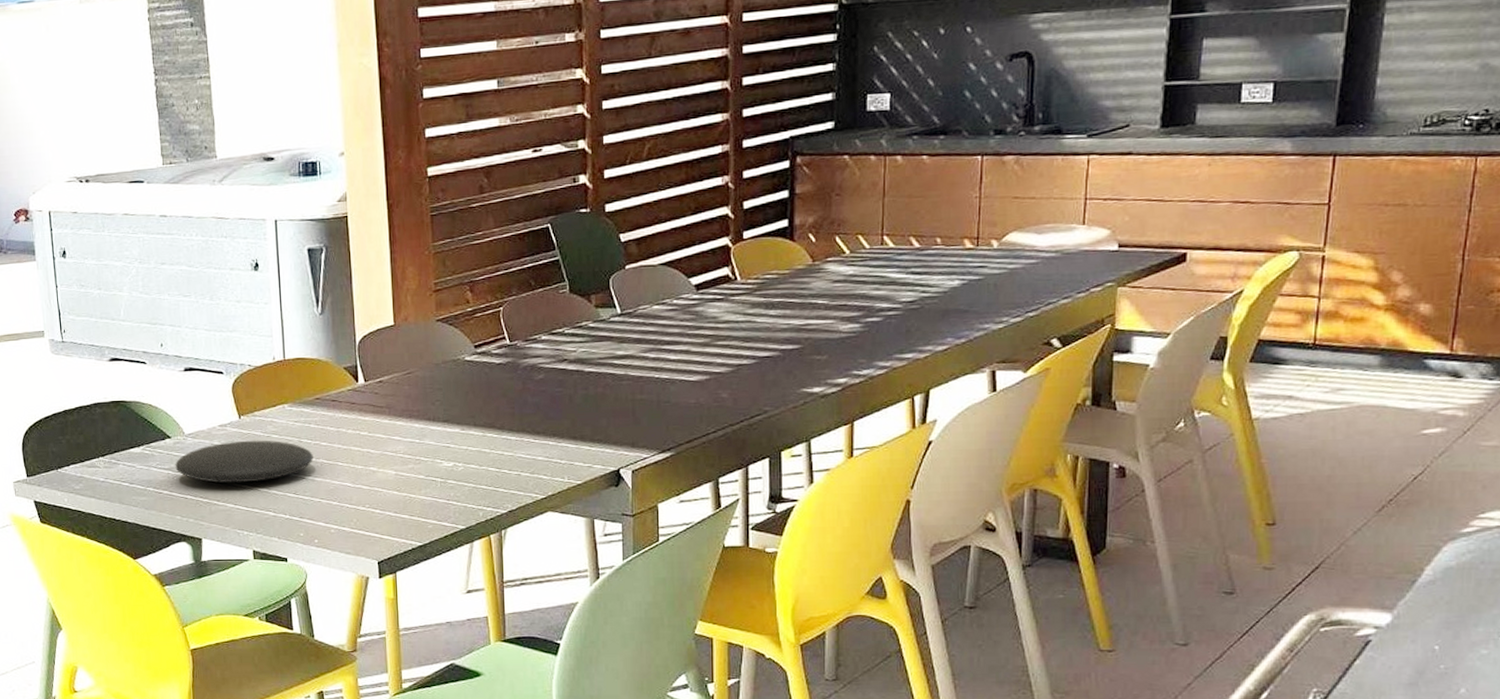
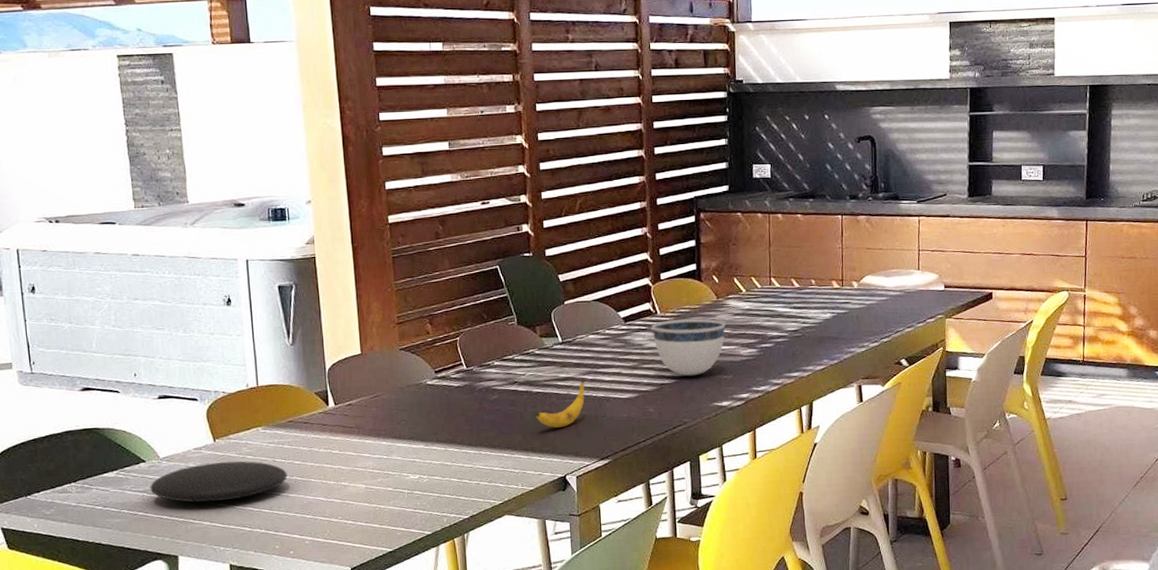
banana: none [587,357,646,414] -> present [536,379,585,428]
bowl: none [729,286,822,356] -> present [651,318,726,376]

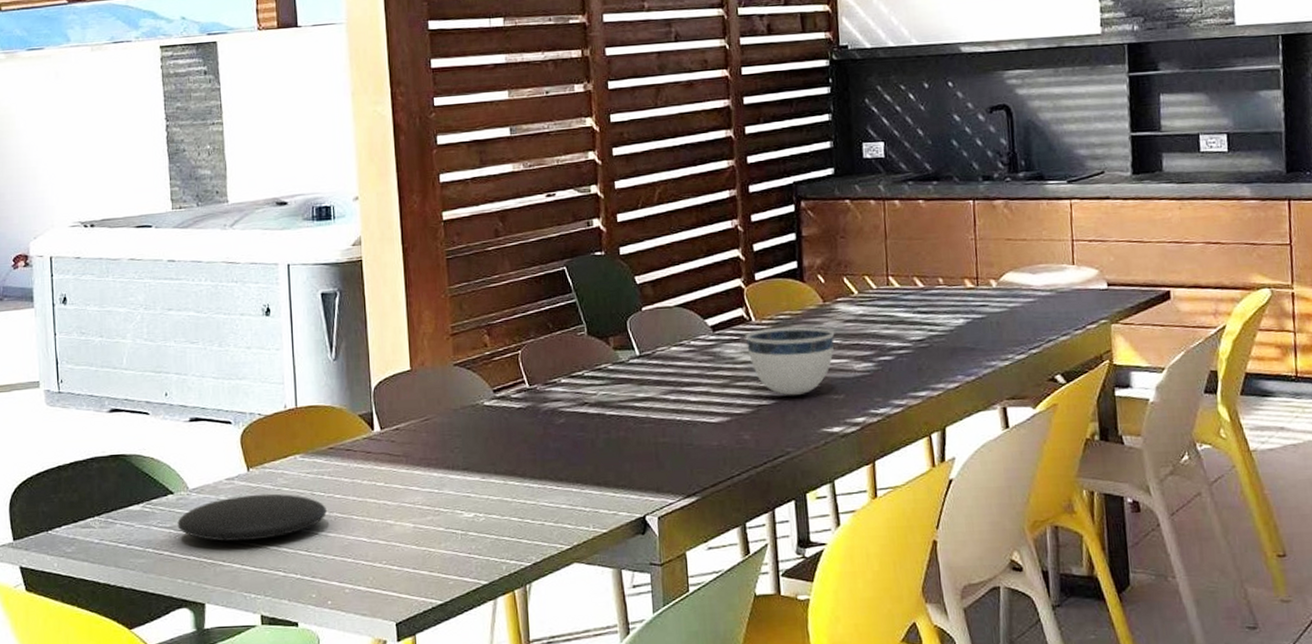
banana: present [536,379,585,428] -> none [609,399,667,458]

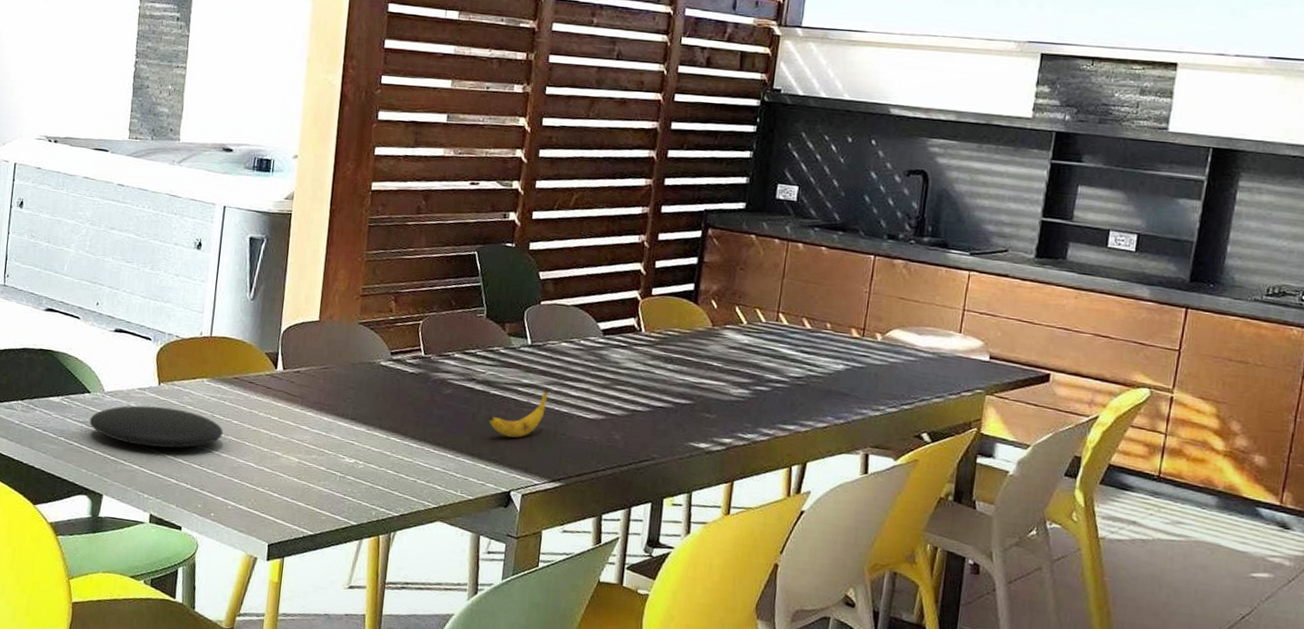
banana: none [609,399,667,458] -> present [489,389,549,438]
bowl: present [745,326,835,396] -> none [632,340,718,408]

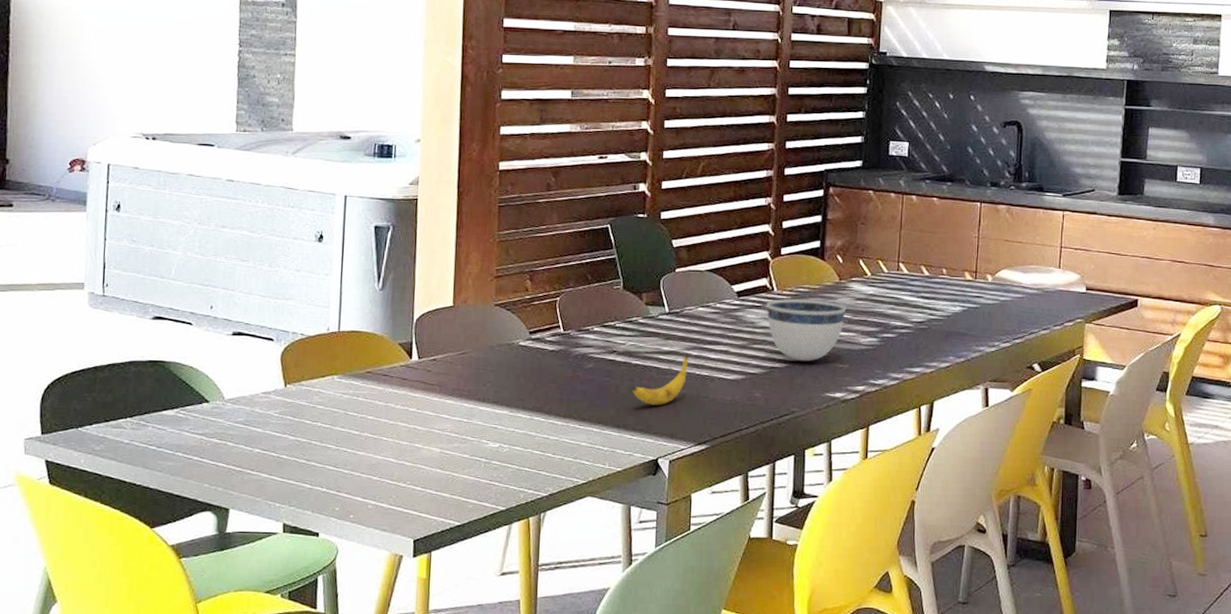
plate: present [89,405,223,448] -> none [209,409,358,453]
bowl: none [632,340,718,408] -> present [766,298,847,362]

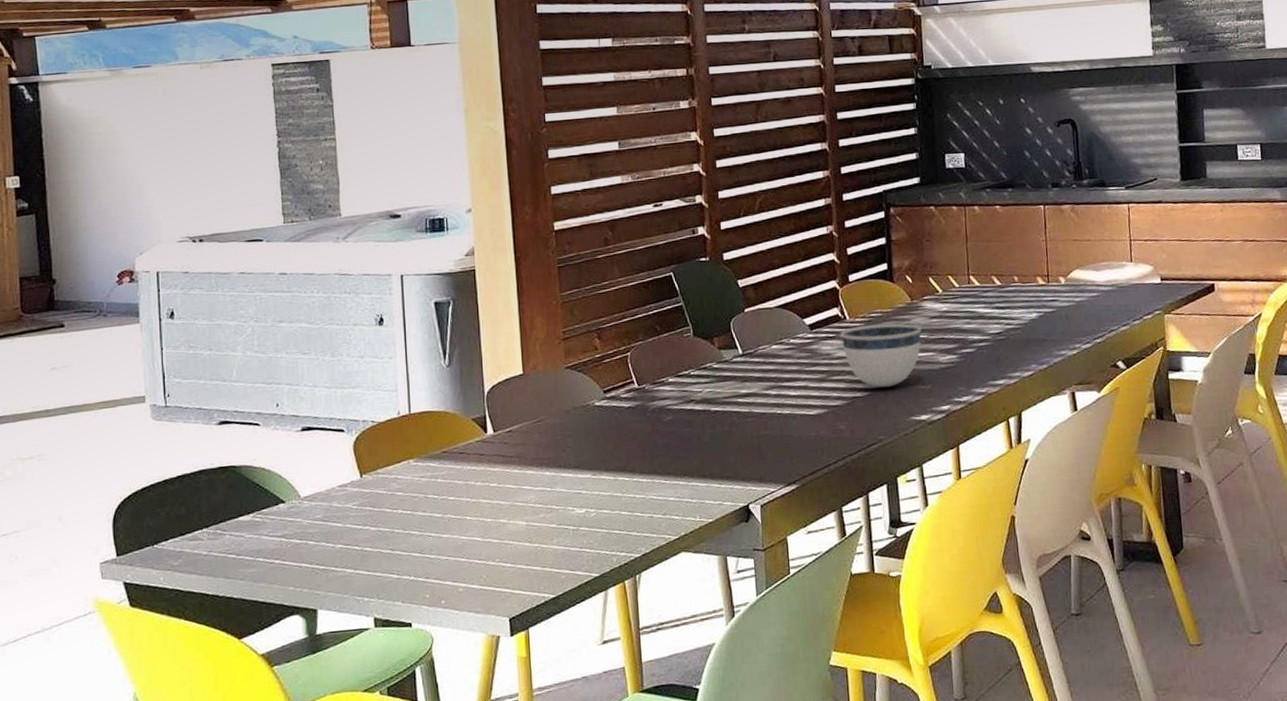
banana: present [632,354,689,405] -> none [714,394,769,451]

